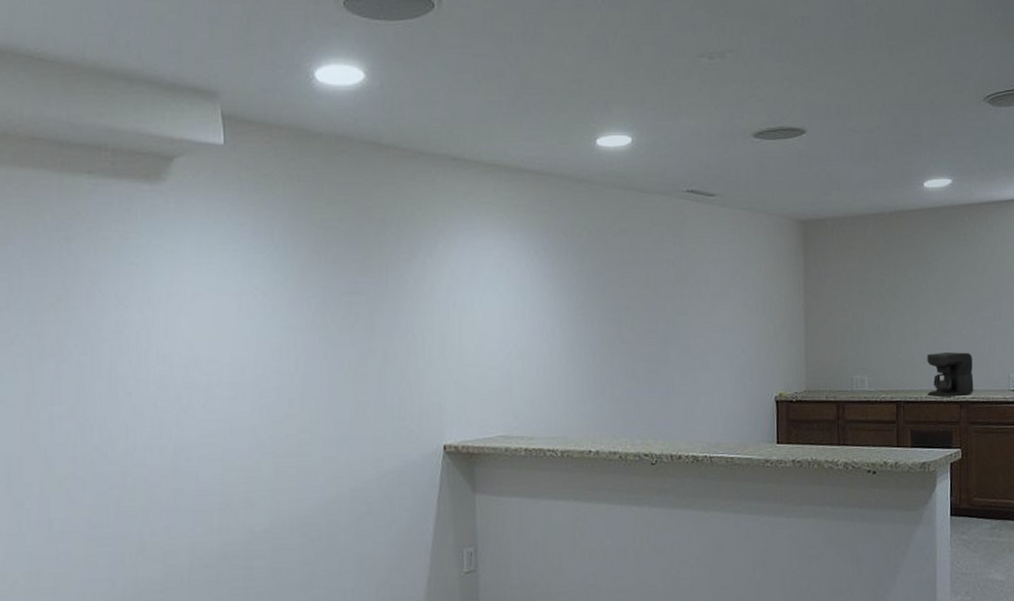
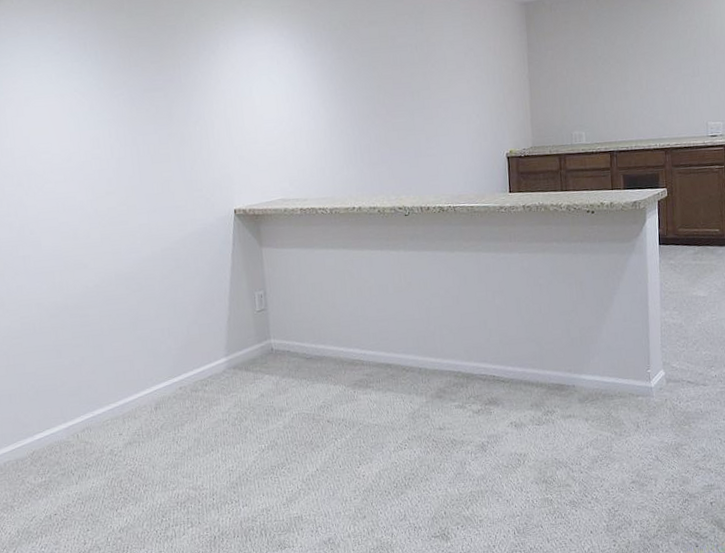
coffee maker: present [927,352,974,398] -> none [635,106,677,146]

